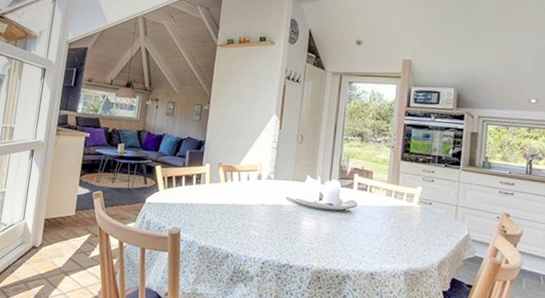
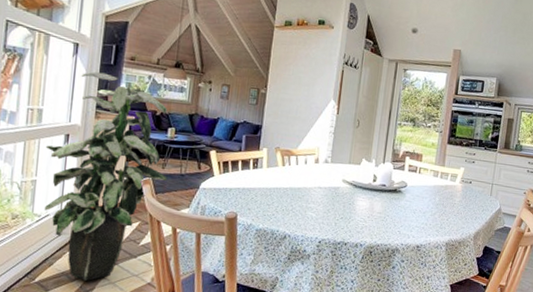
indoor plant: none [9,93,118,290] -> present [44,71,167,281]

